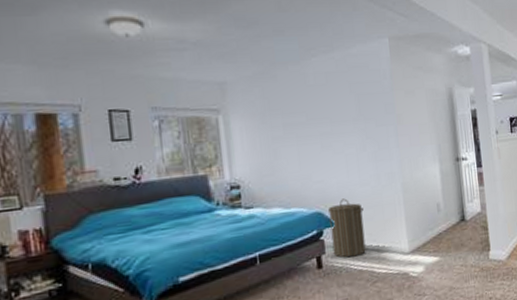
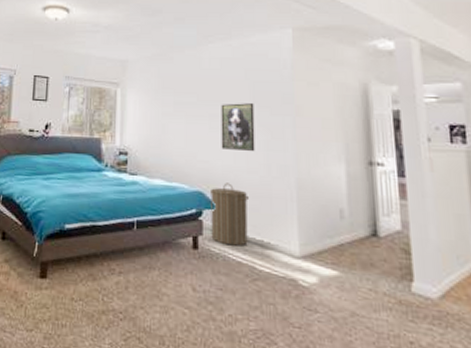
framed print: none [330,117,365,167] -> present [221,103,255,151]

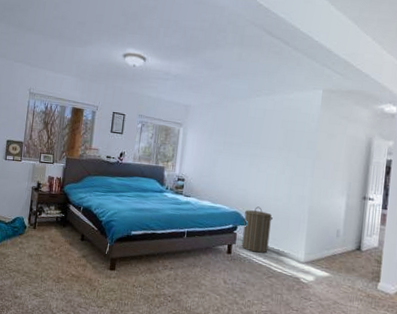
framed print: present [221,103,255,151] -> none [257,146,286,184]

